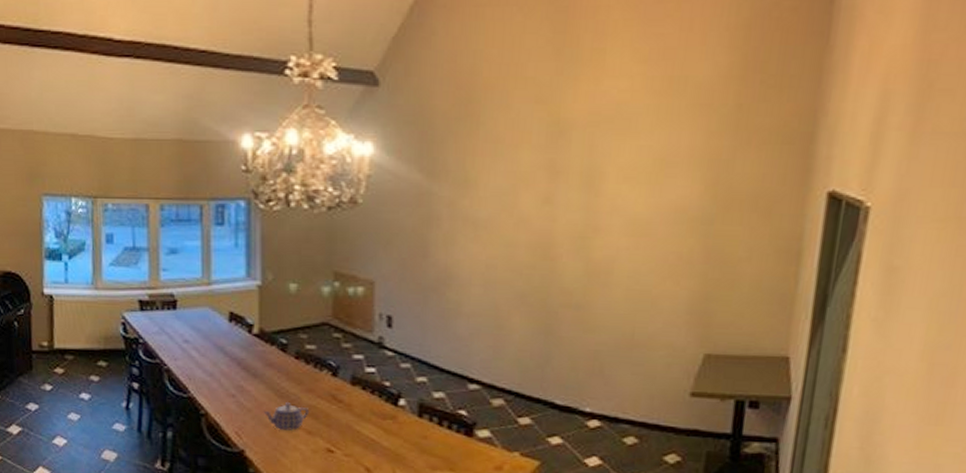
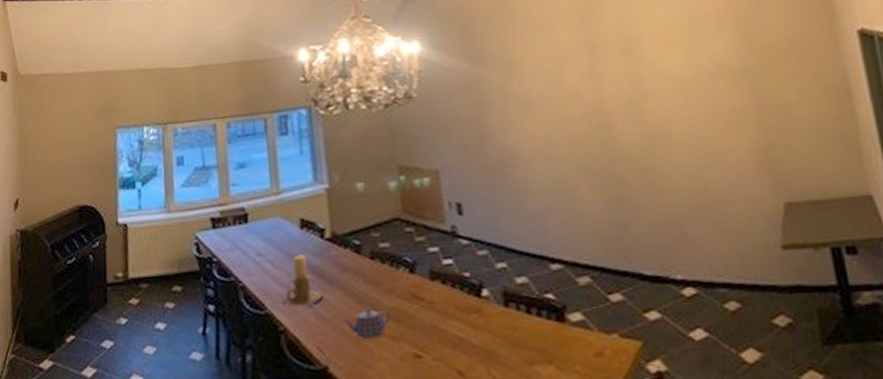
candle holder: none [206,346,246,394] -> present [282,255,324,307]

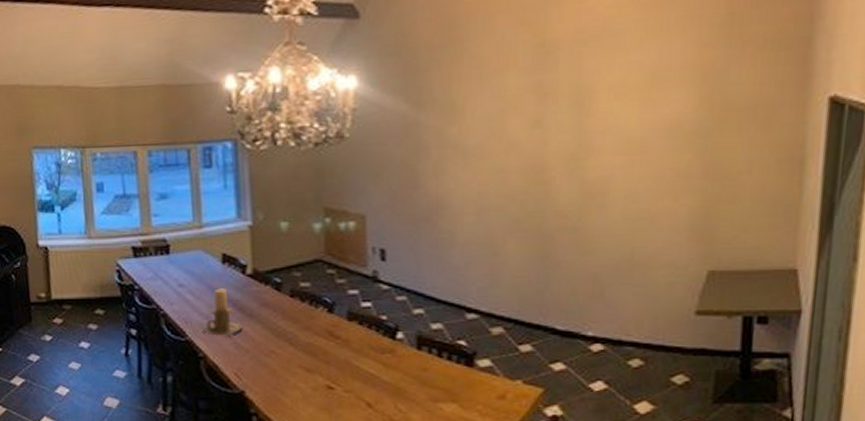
teapot: present [343,307,392,339] -> none [261,341,308,369]

